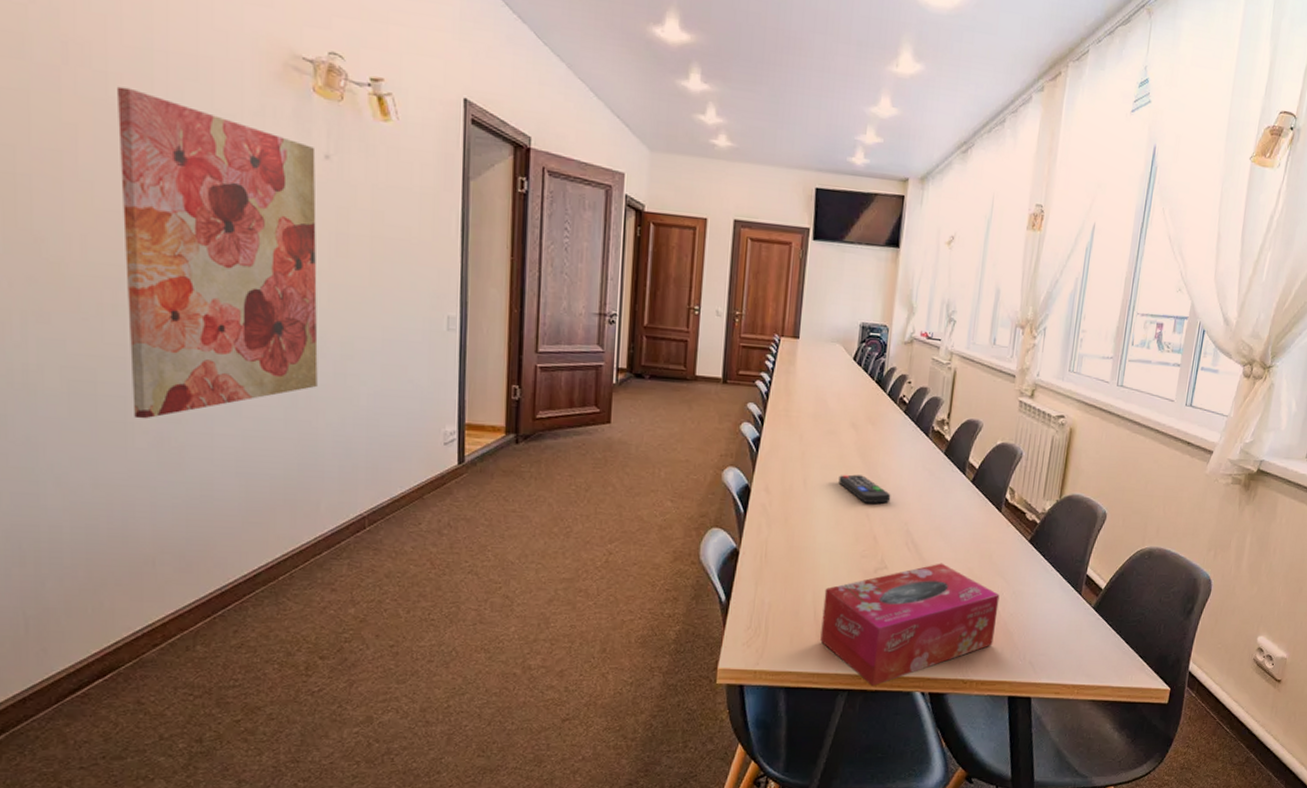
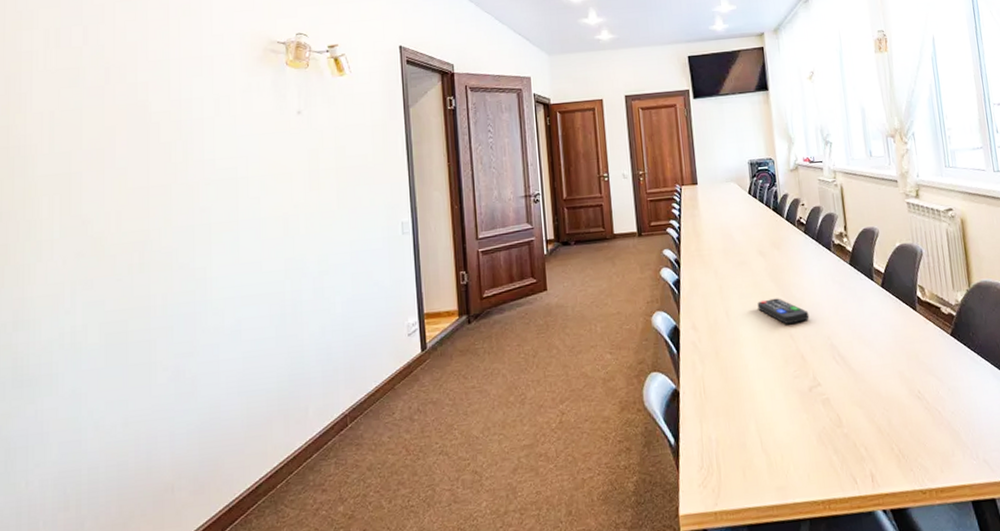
wall art: present [118,86,318,419] -> none [144,91,301,358]
tissue box: present [820,563,1000,686] -> none [766,371,942,511]

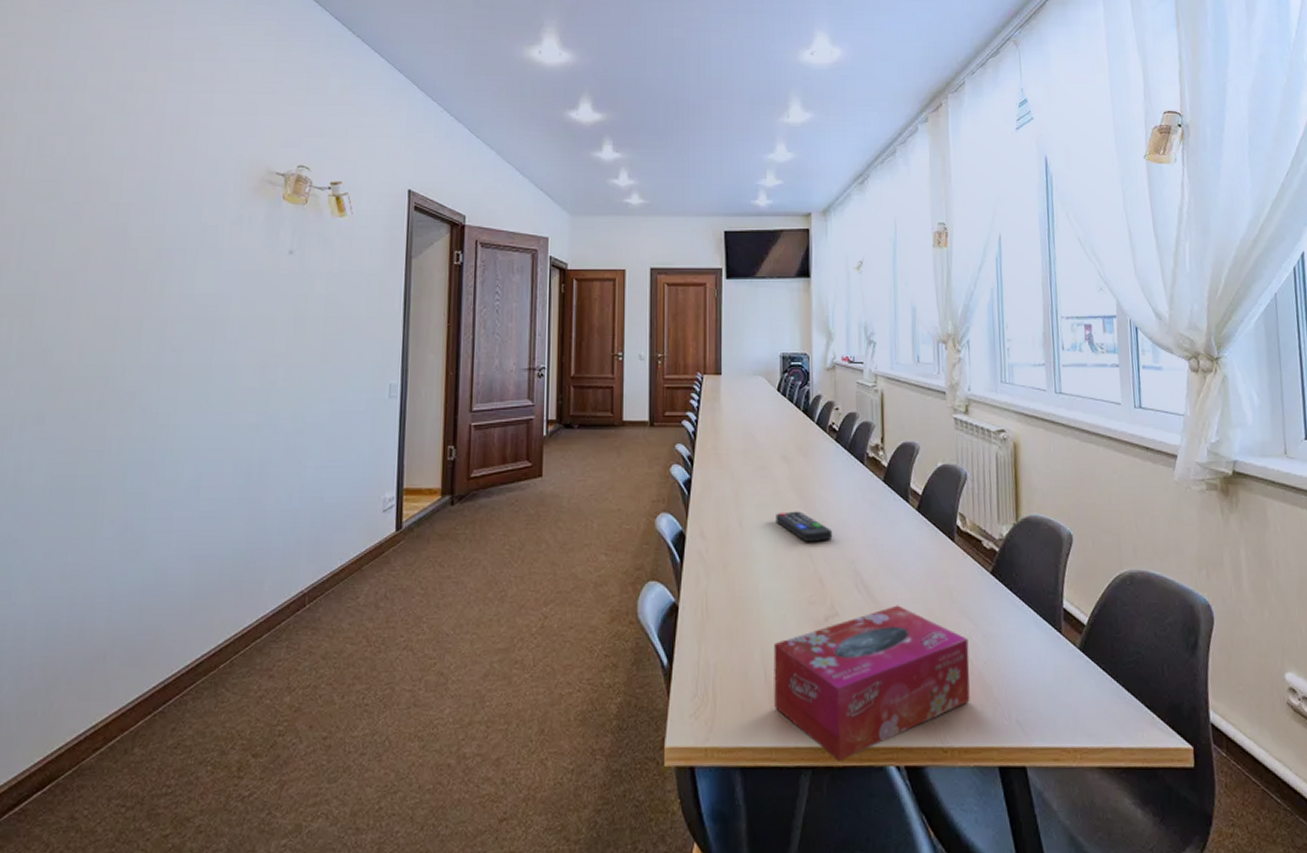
tissue box: none [766,371,942,511] -> present [773,605,970,761]

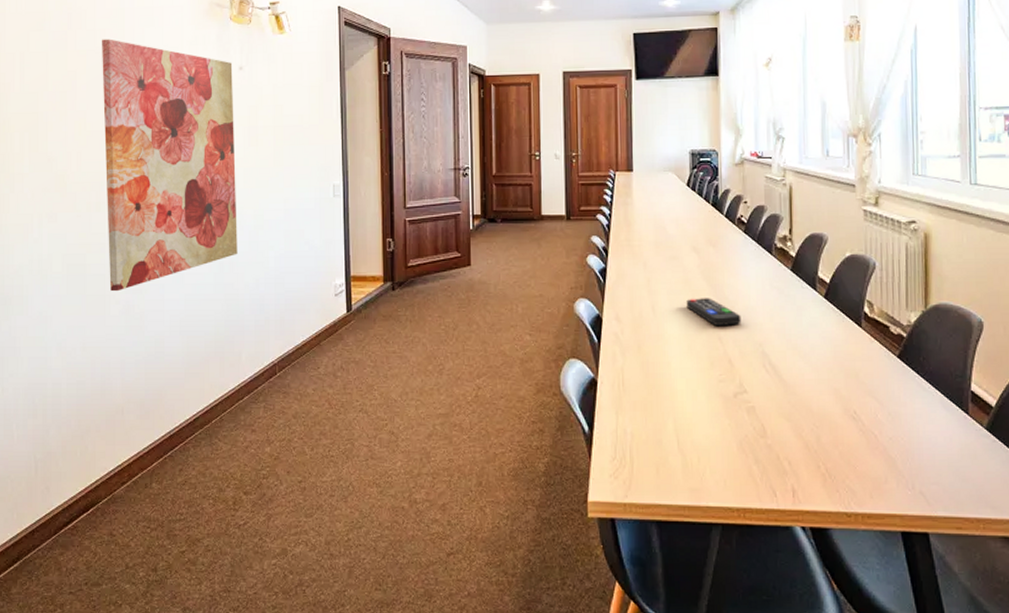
wall art: none [104,214,282,509] -> present [102,39,238,292]
tissue box: present [773,605,970,761] -> none [685,384,875,520]

